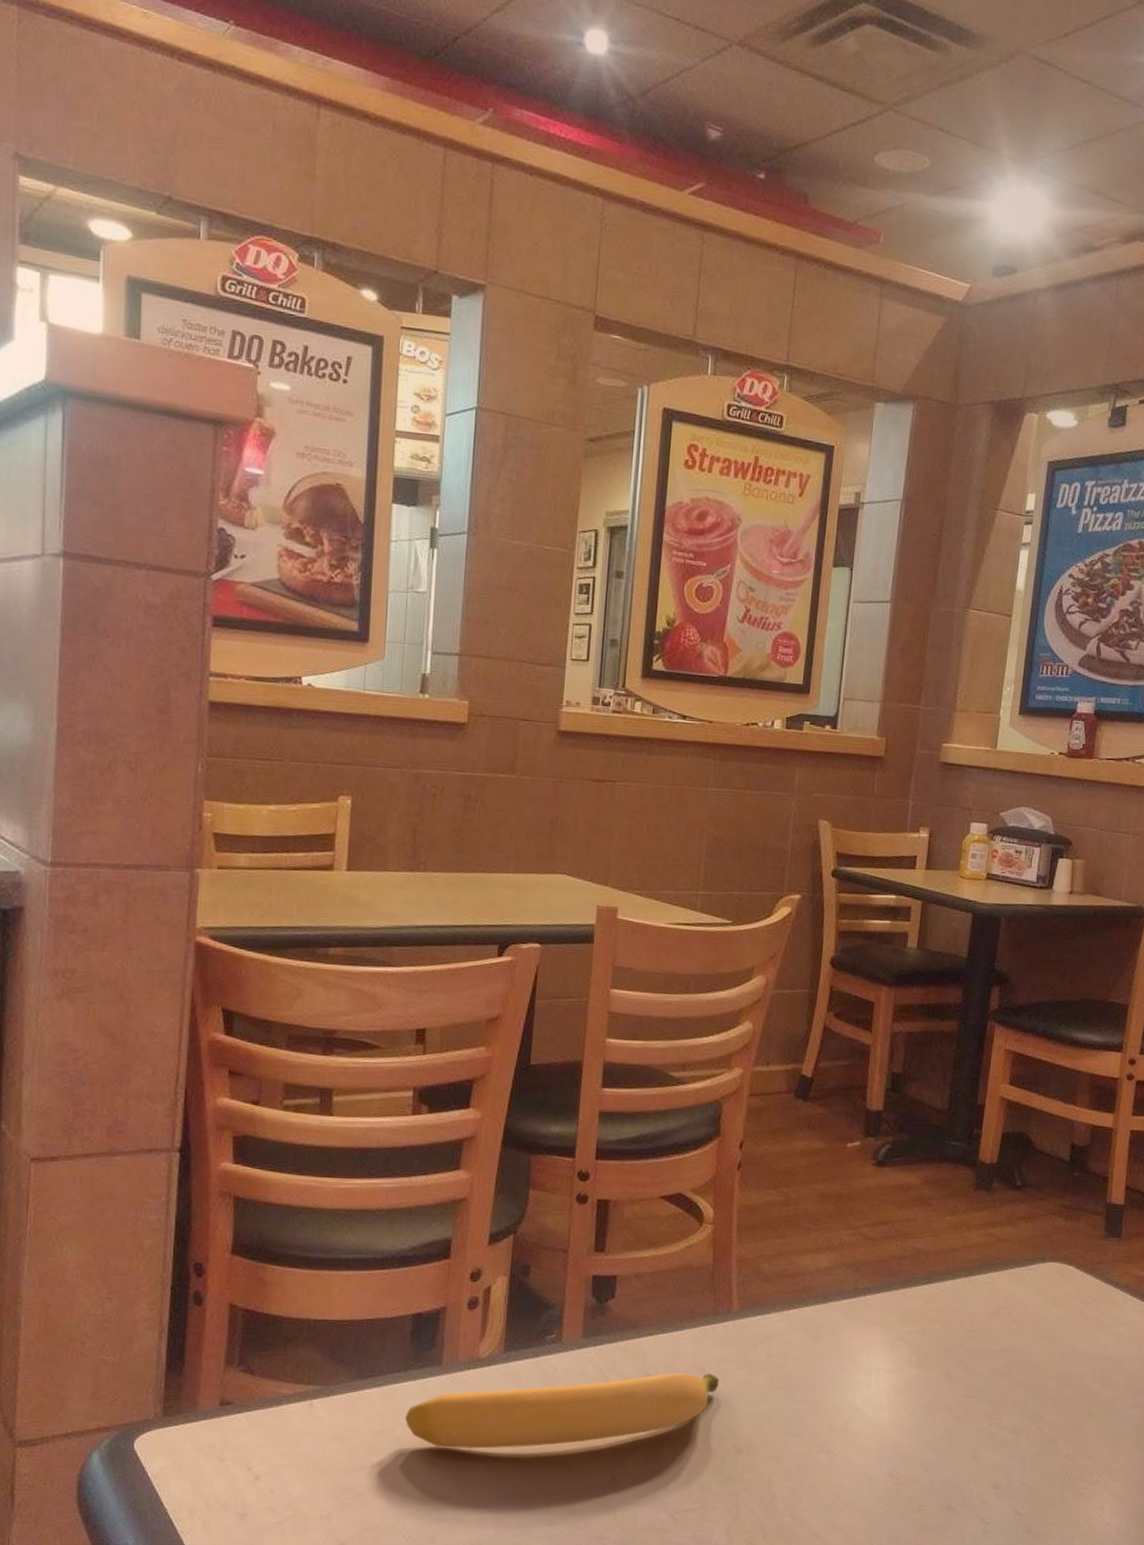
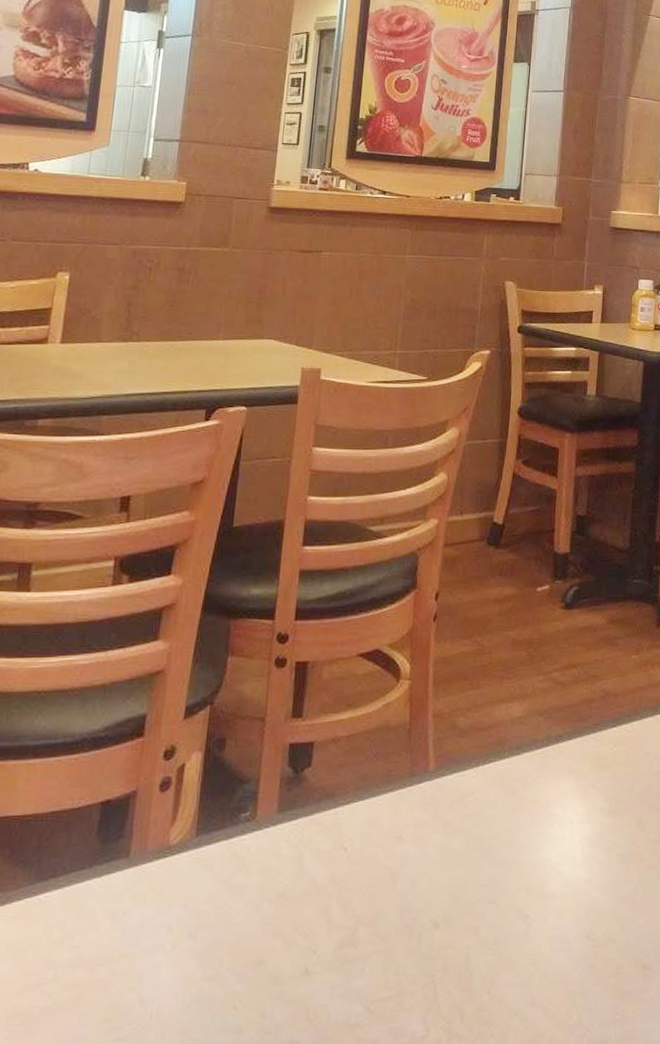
banana: present [405,1372,720,1449] -> none [87,841,417,953]

